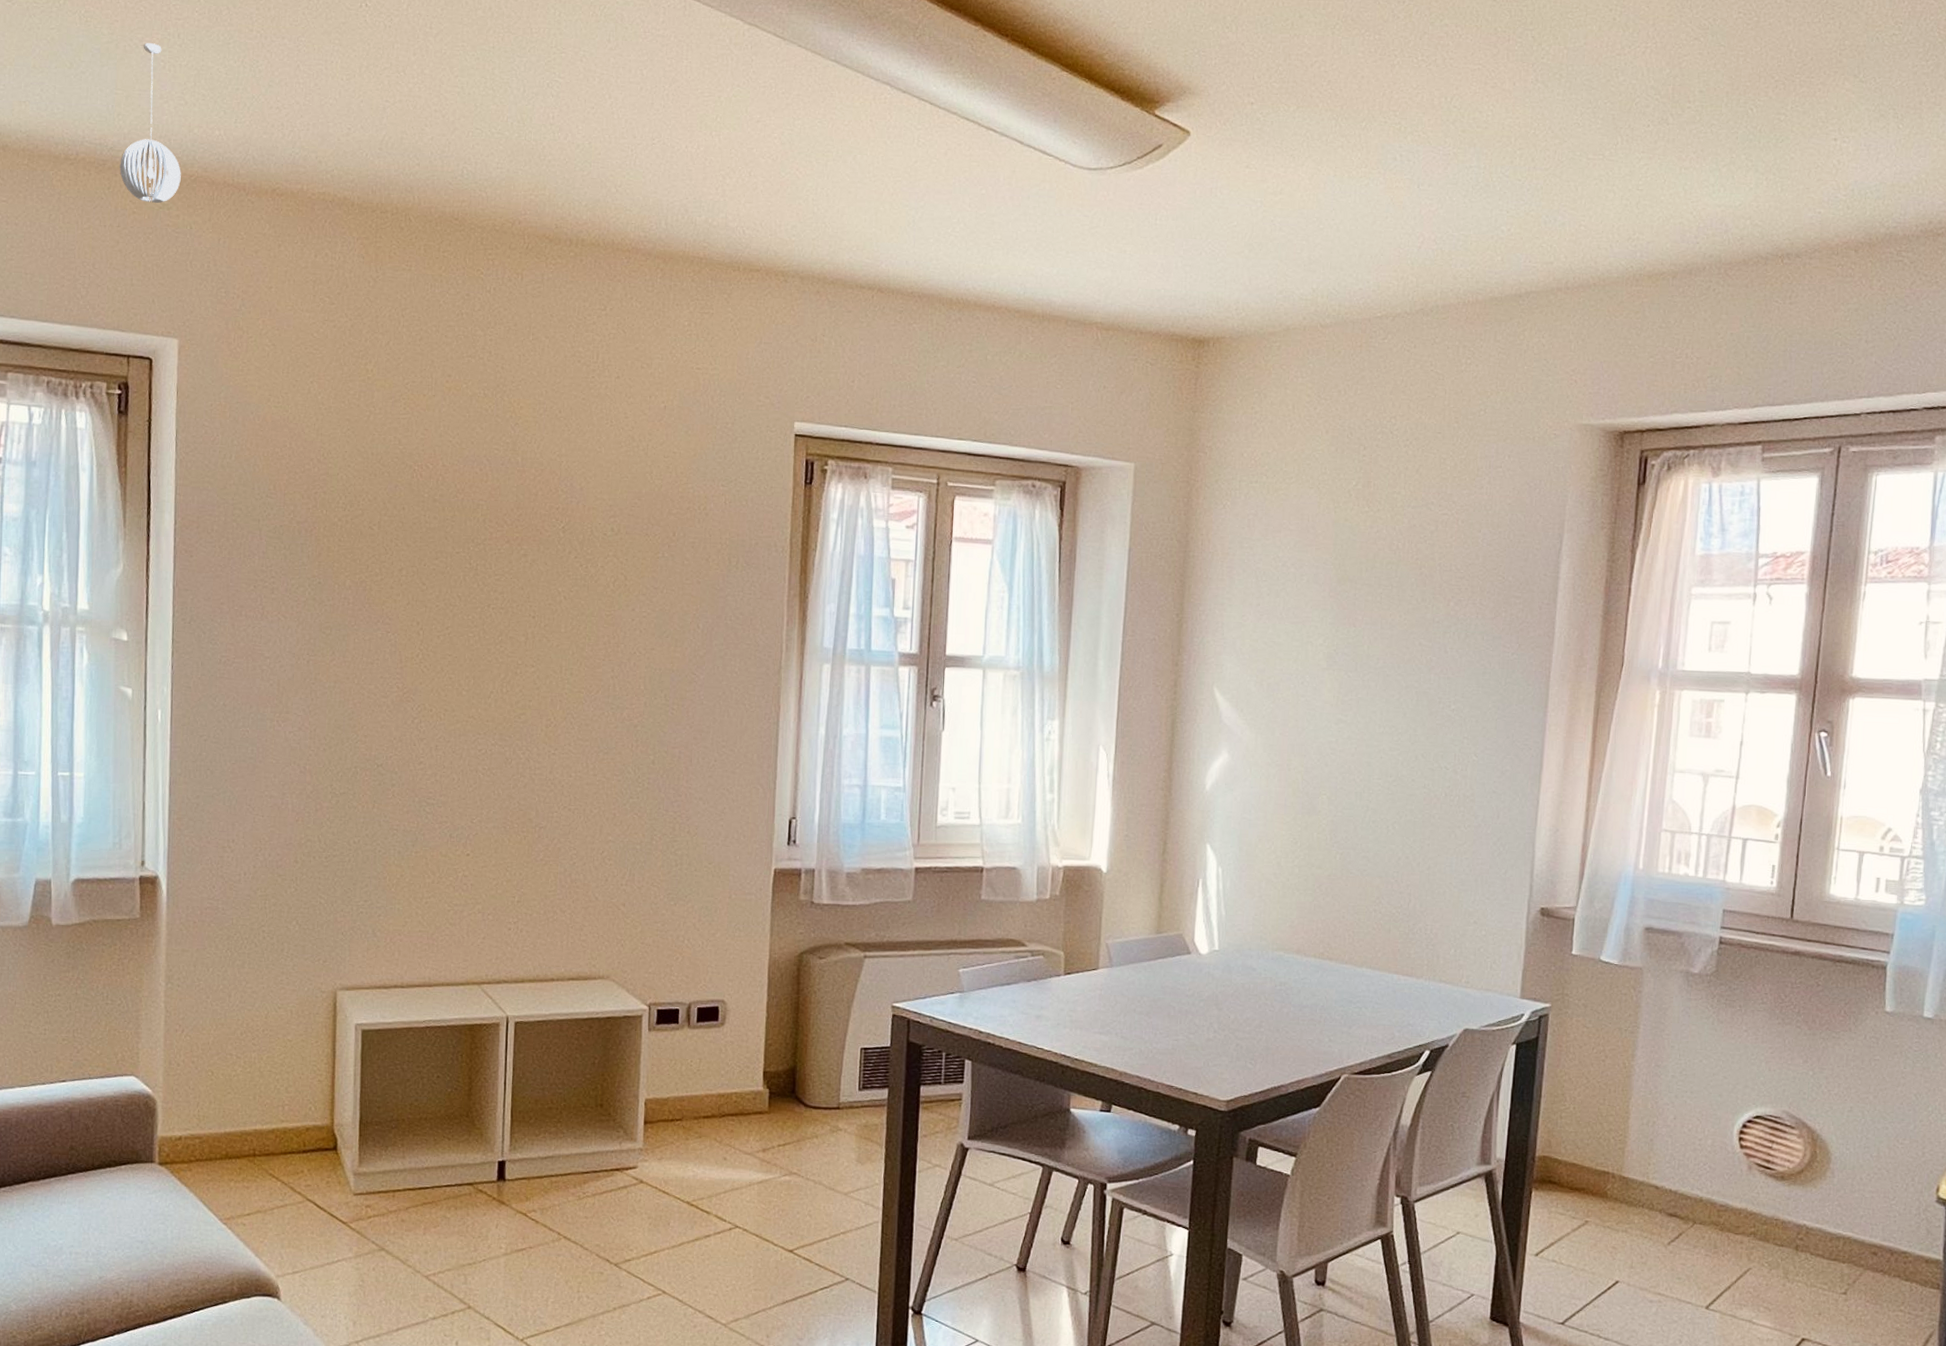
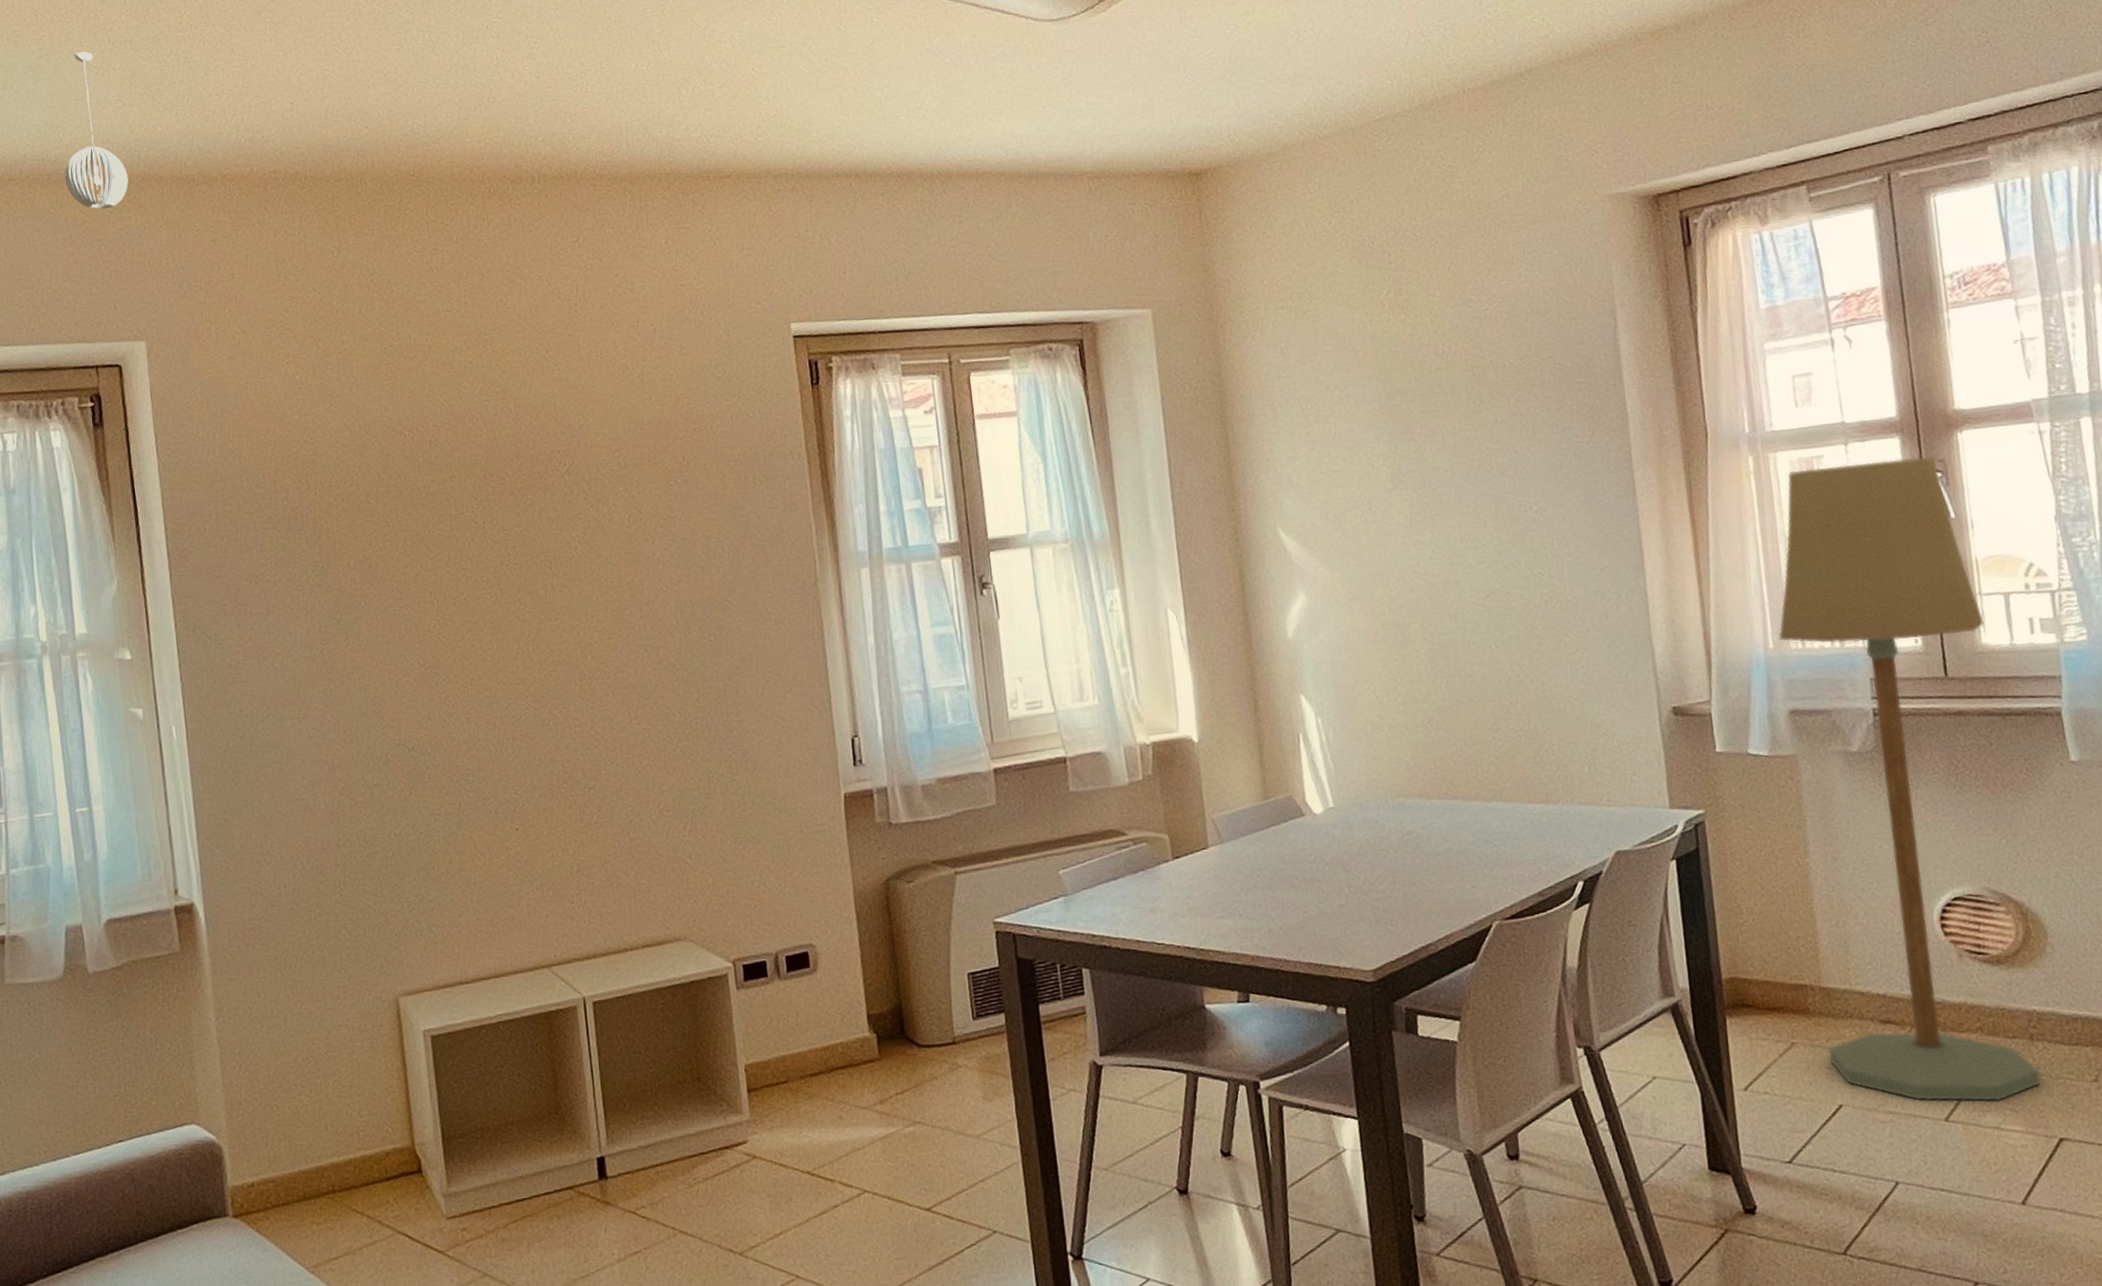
floor lamp: none [1615,710,1836,1299] -> present [1778,456,2040,1102]

